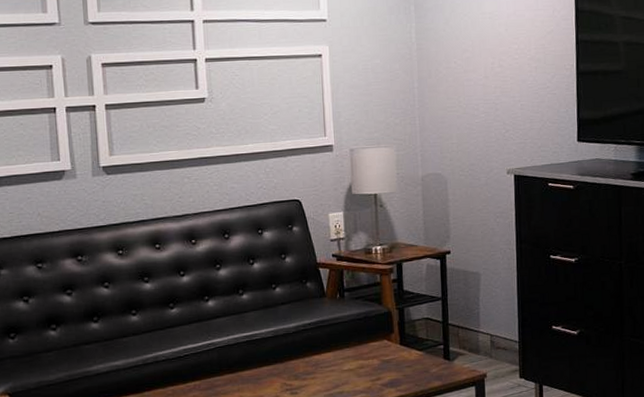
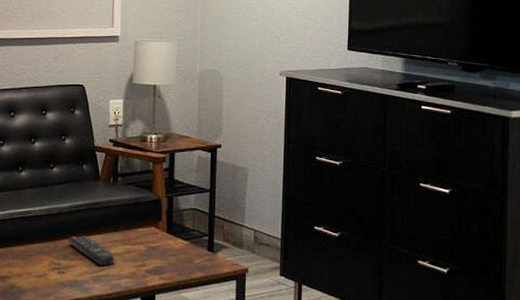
remote control: none [297,354,348,384] -> present [67,236,115,267]

